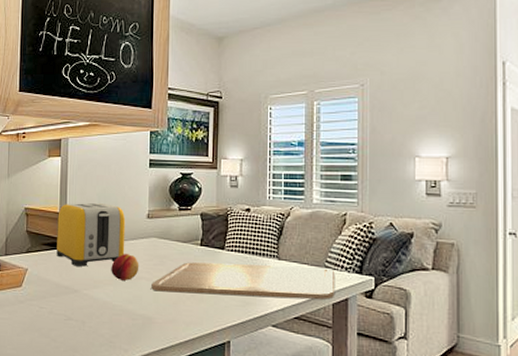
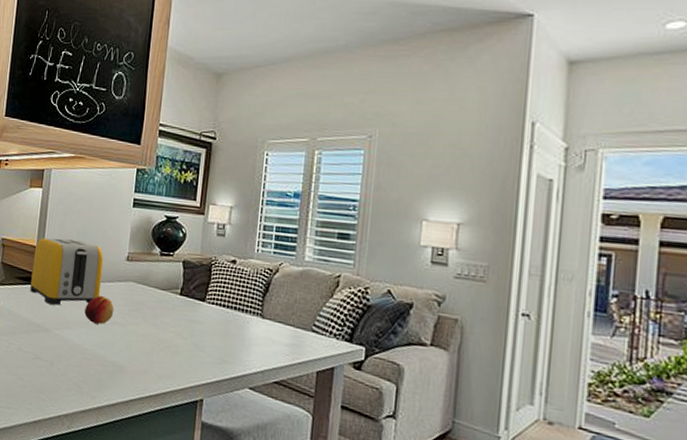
chopping board: present [151,262,335,300] -> none [125,311,322,367]

